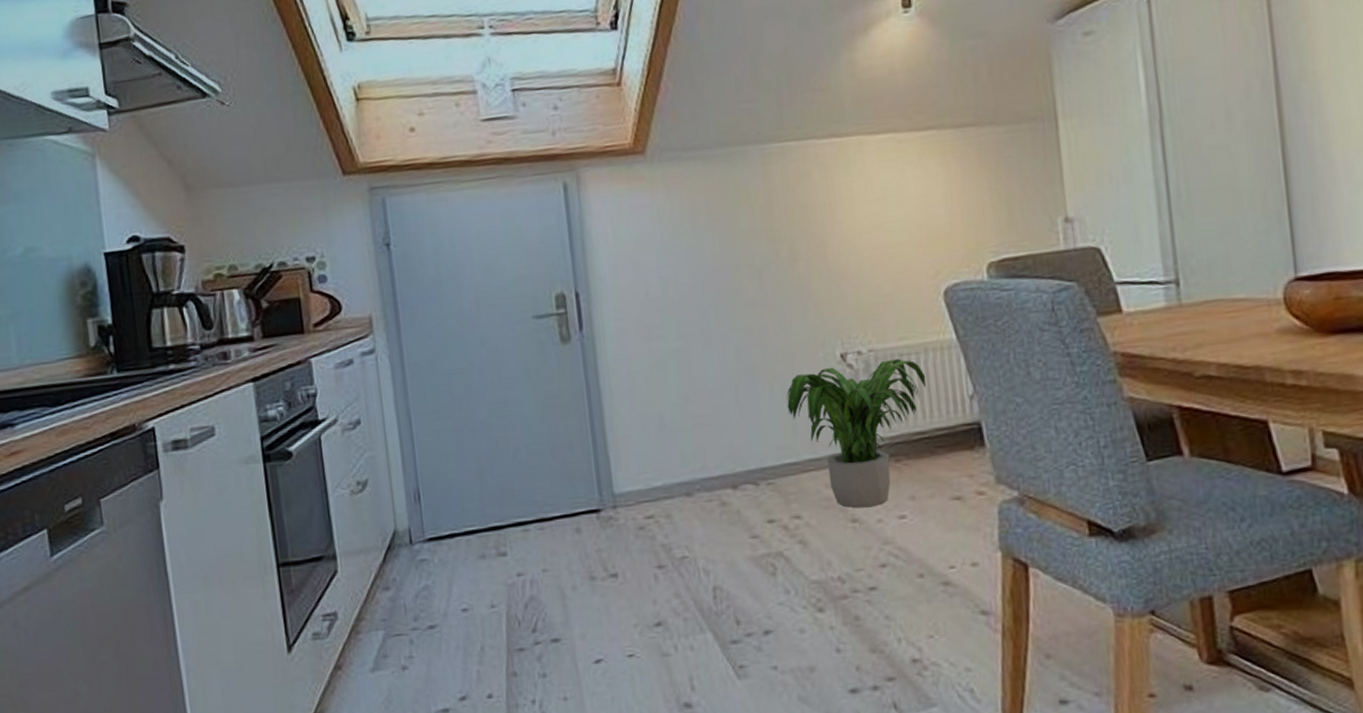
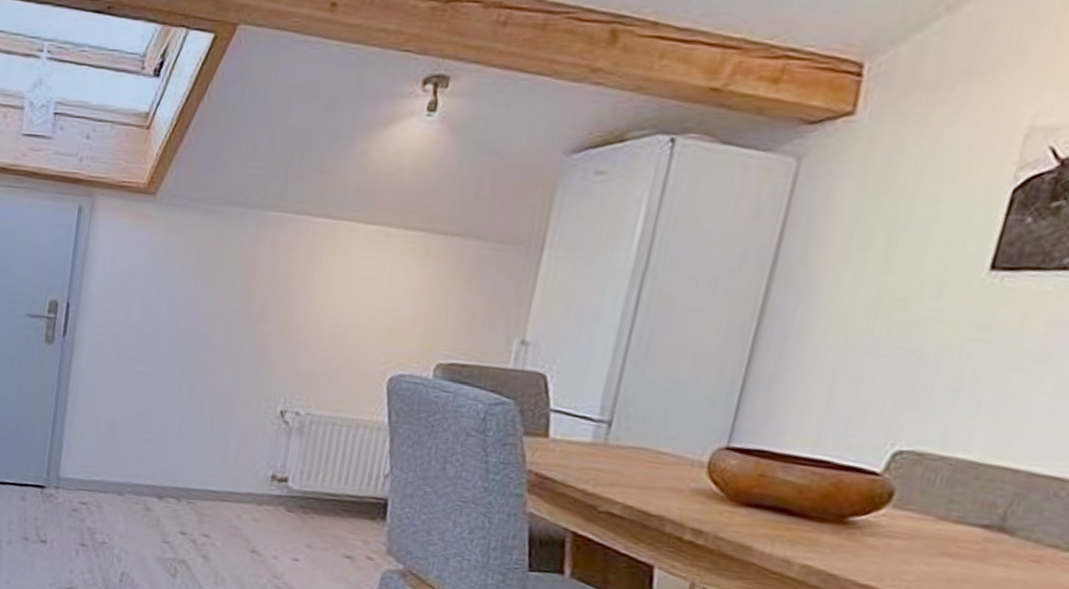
potted plant: present [786,359,926,509] -> none [221,418,351,545]

